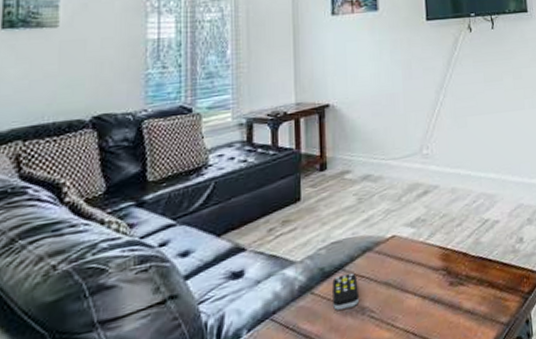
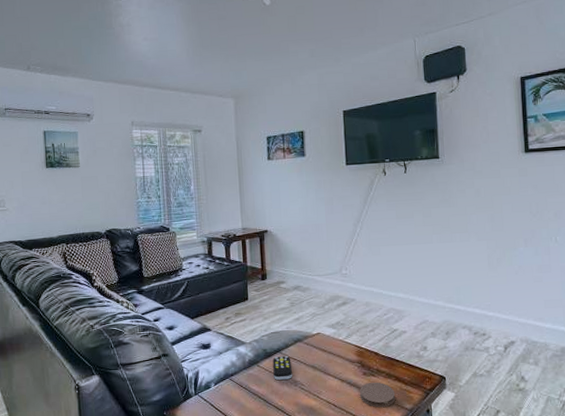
coaster: none [446,292,489,328] -> present [360,382,396,408]

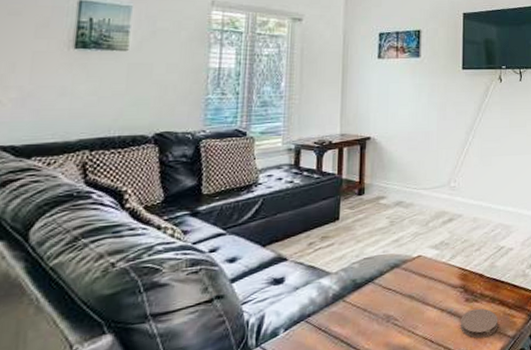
remote control: present [273,355,293,380] -> none [362,285,386,317]

